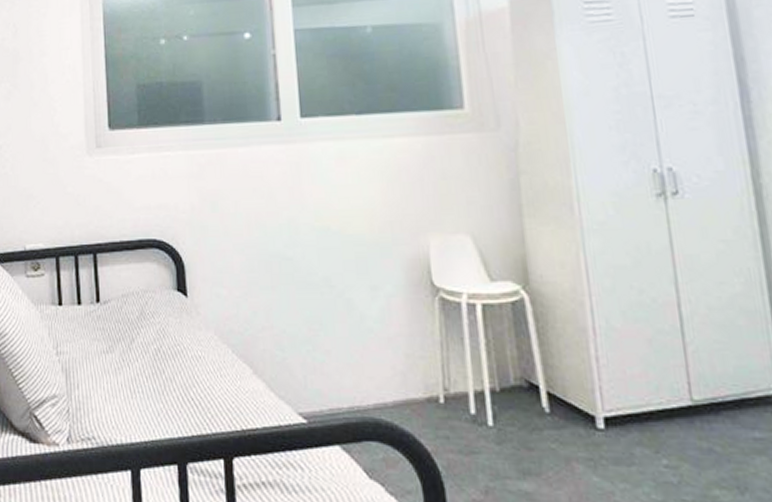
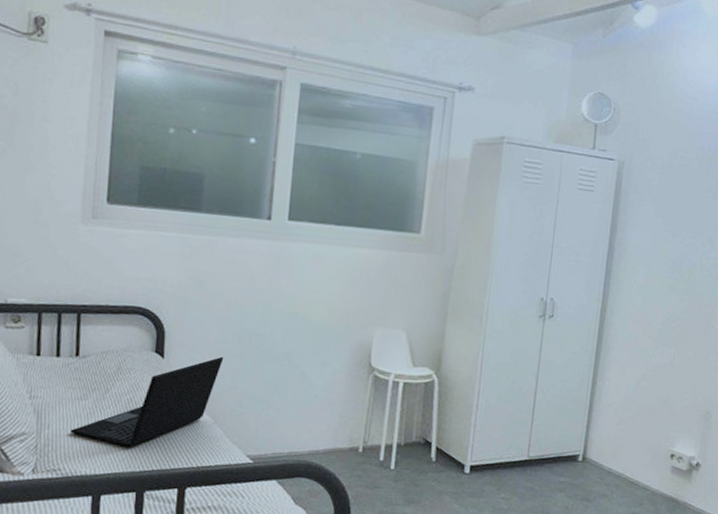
laptop: none [100,289,253,409] -> present [70,356,224,448]

